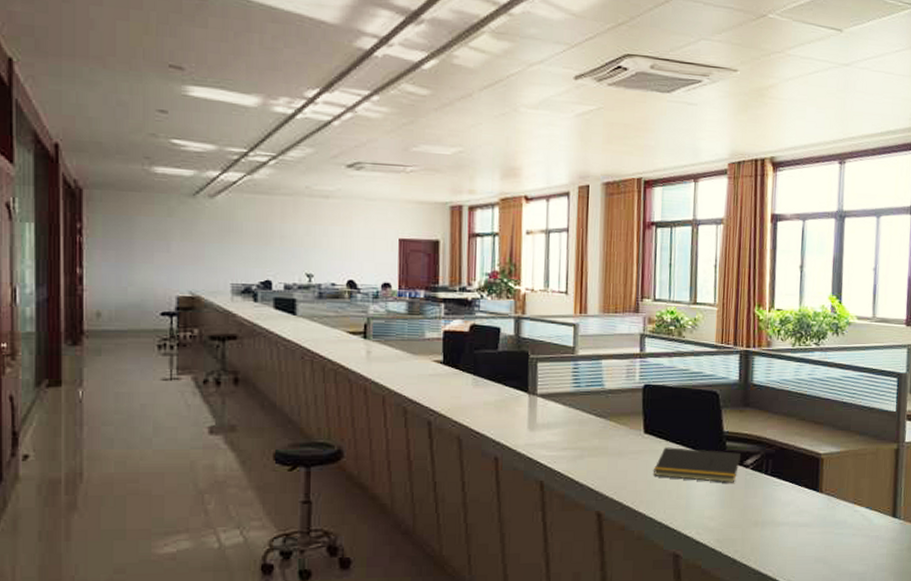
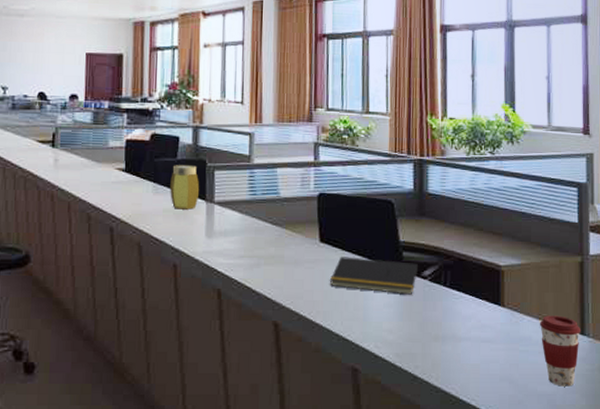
jar: none [491,357,522,402] -> present [170,165,200,210]
coffee cup: none [854,500,893,566] -> present [539,315,580,386]

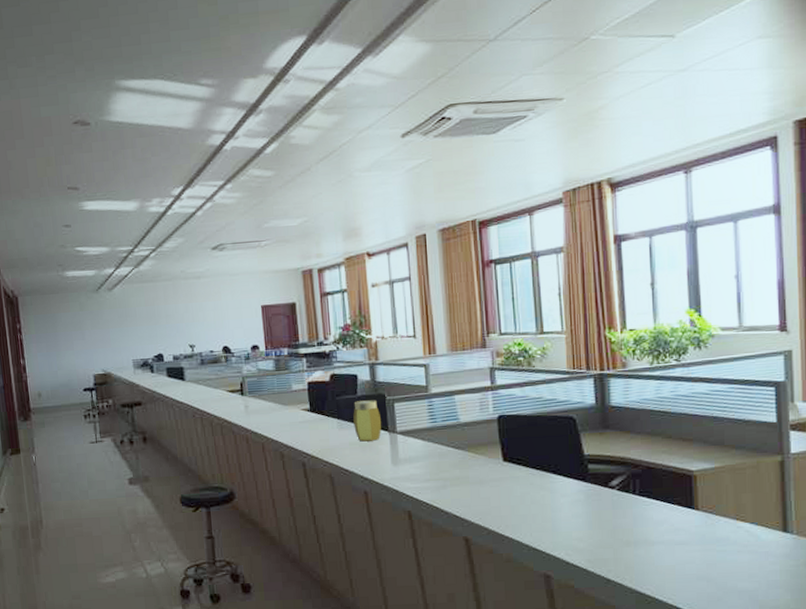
notepad: present [329,256,418,295] -> none [515,473,605,505]
coffee cup: present [539,315,580,386] -> none [737,515,783,583]

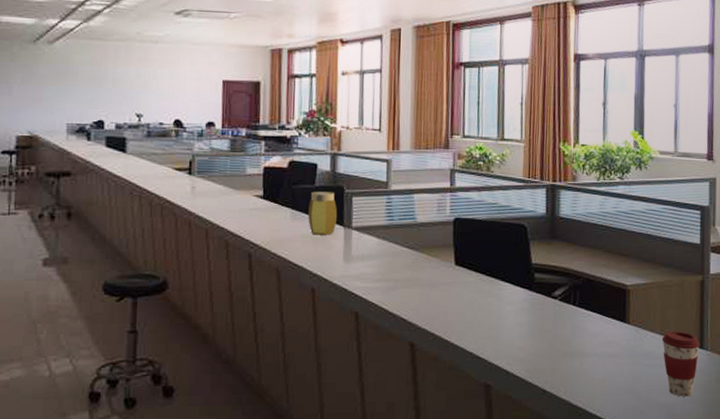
coffee cup: none [737,515,783,583] -> present [661,331,700,397]

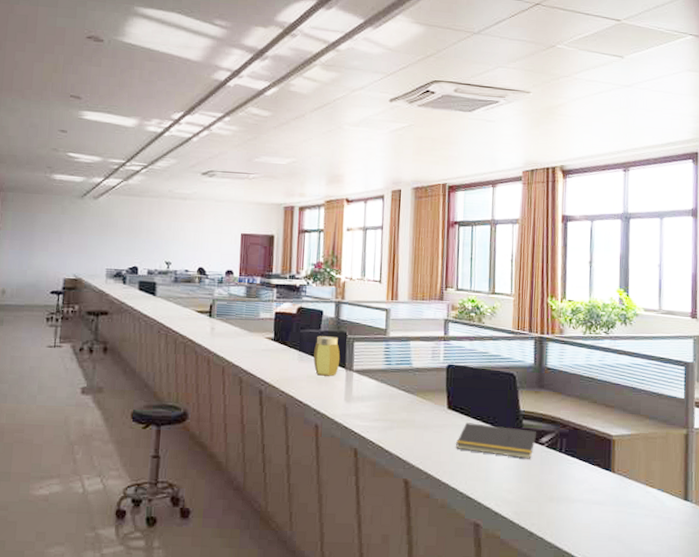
notepad: none [464,279,549,314] -> present [455,422,536,459]
coffee cup: present [661,331,700,397] -> none [646,482,684,547]

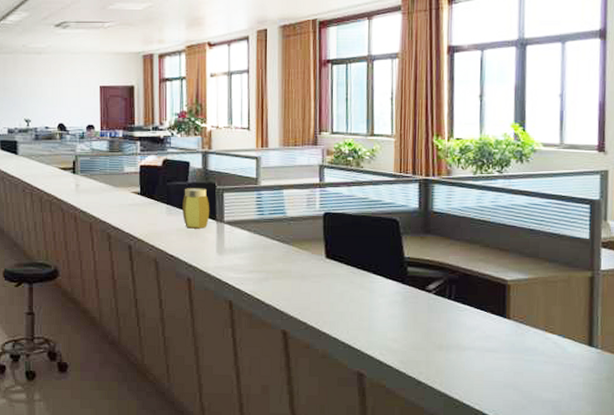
notepad: present [455,422,536,459] -> none [335,271,422,307]

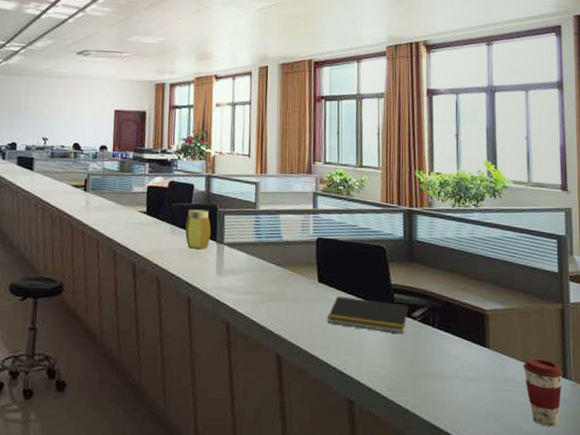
notepad: none [335,271,422,307] -> present [327,296,408,334]
coffee cup: none [545,327,589,394] -> present [523,358,563,427]

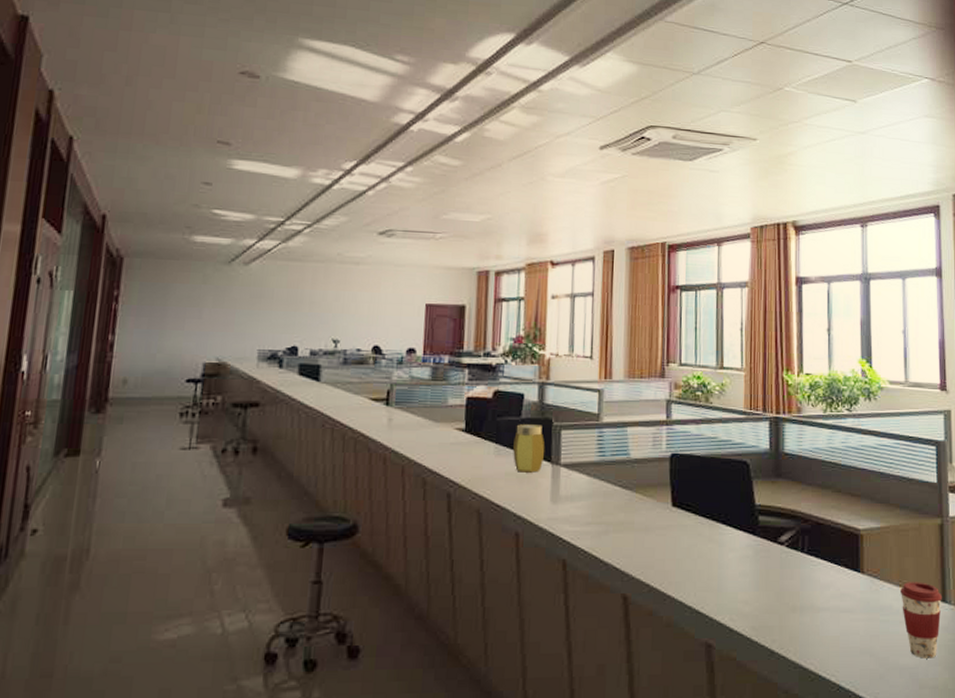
notepad: present [327,296,408,334] -> none [682,522,774,562]

